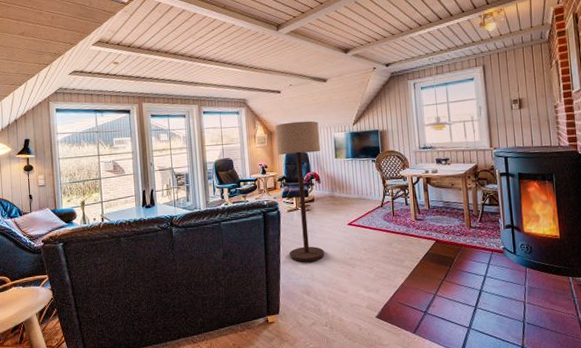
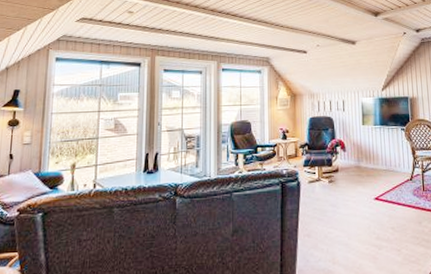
floor lamp: present [274,121,324,262] -> none [299,84,348,242]

